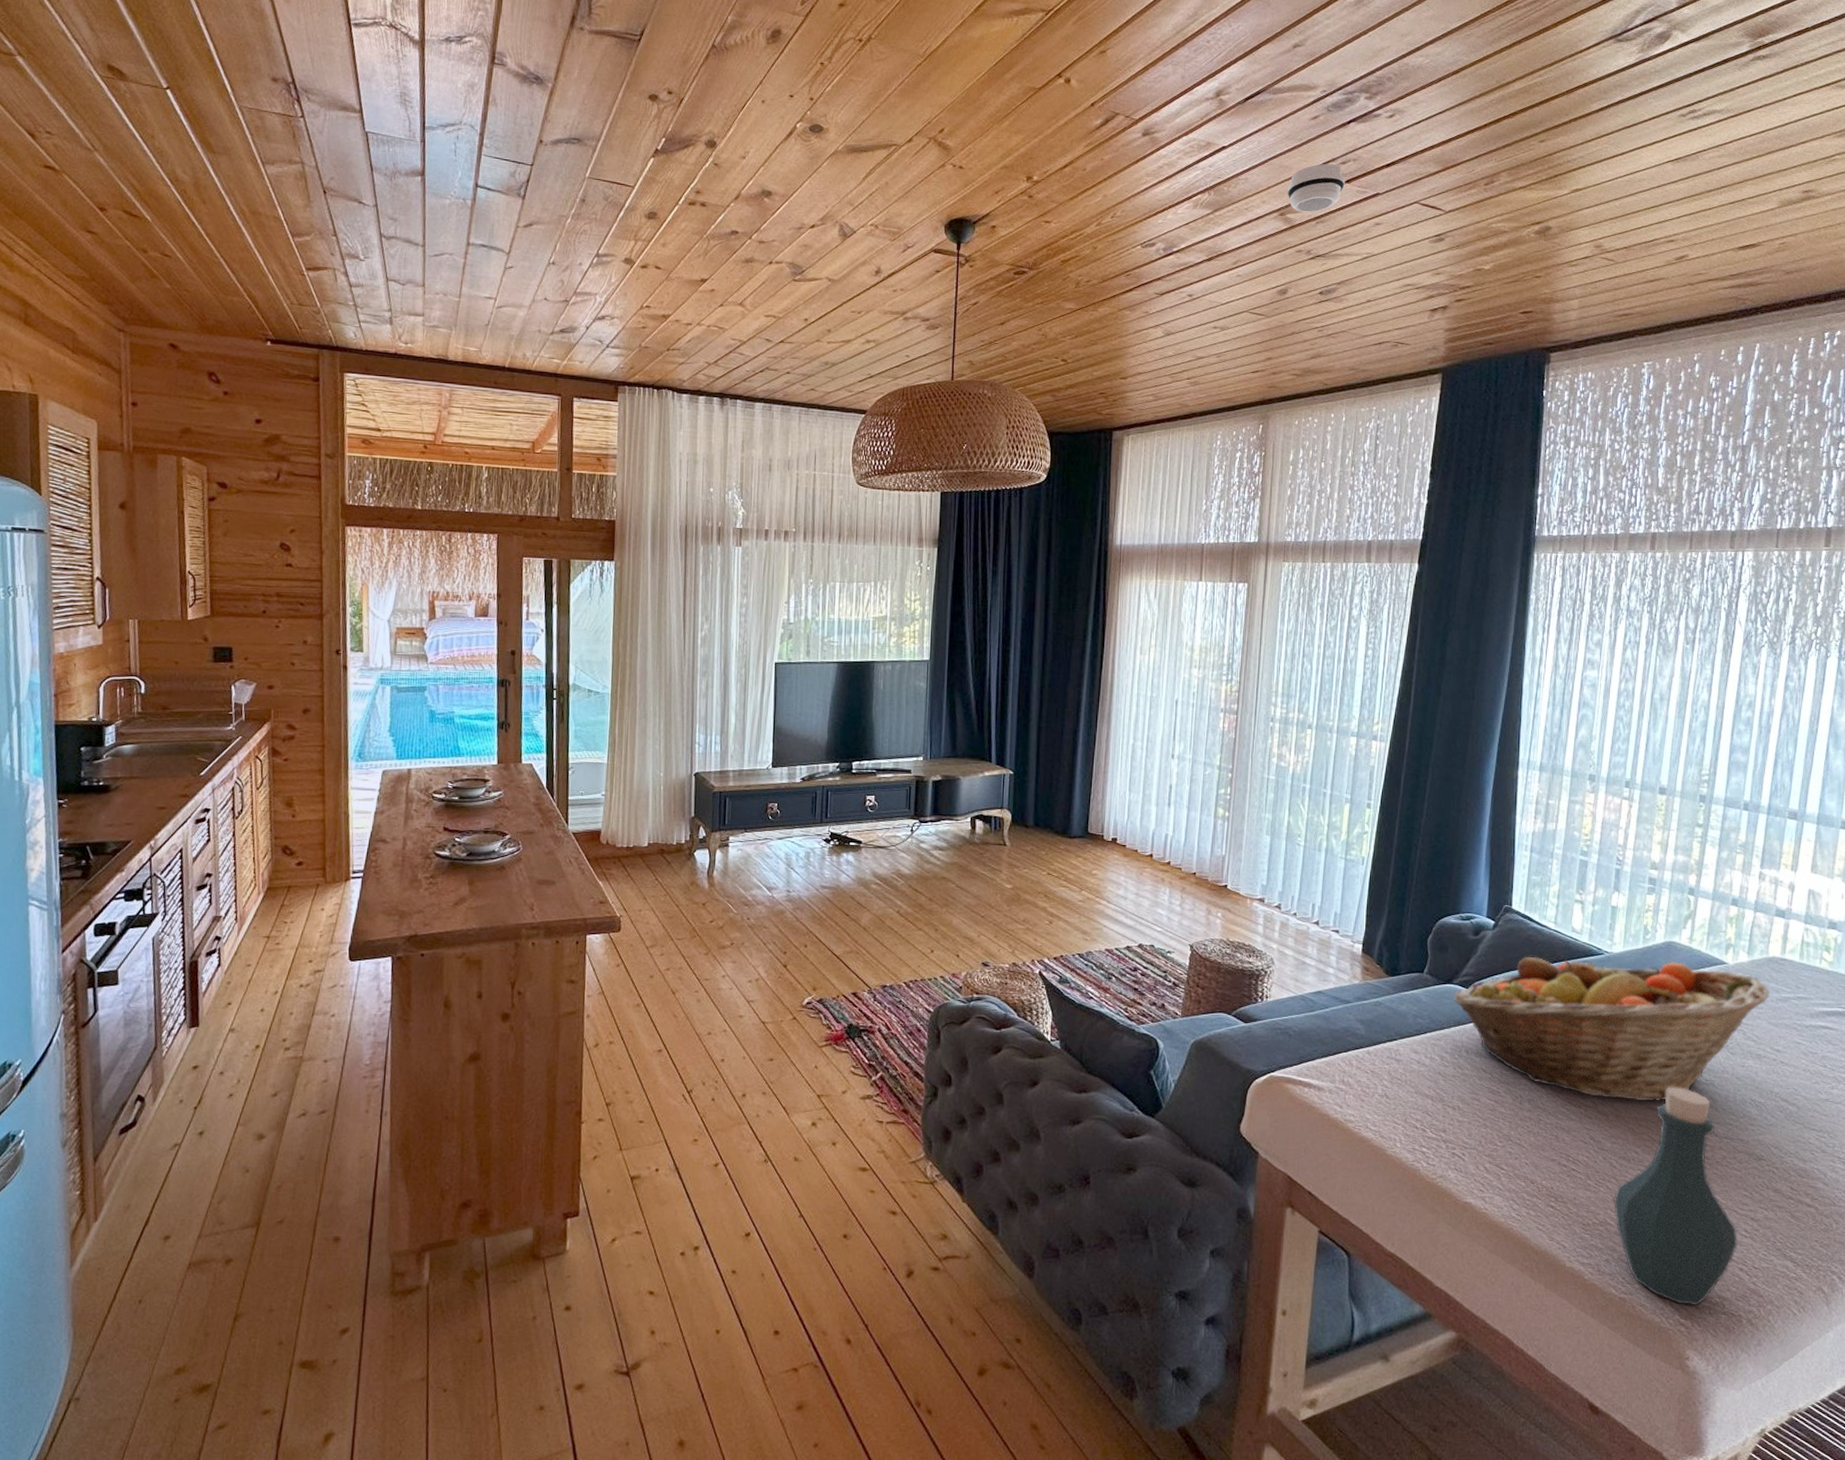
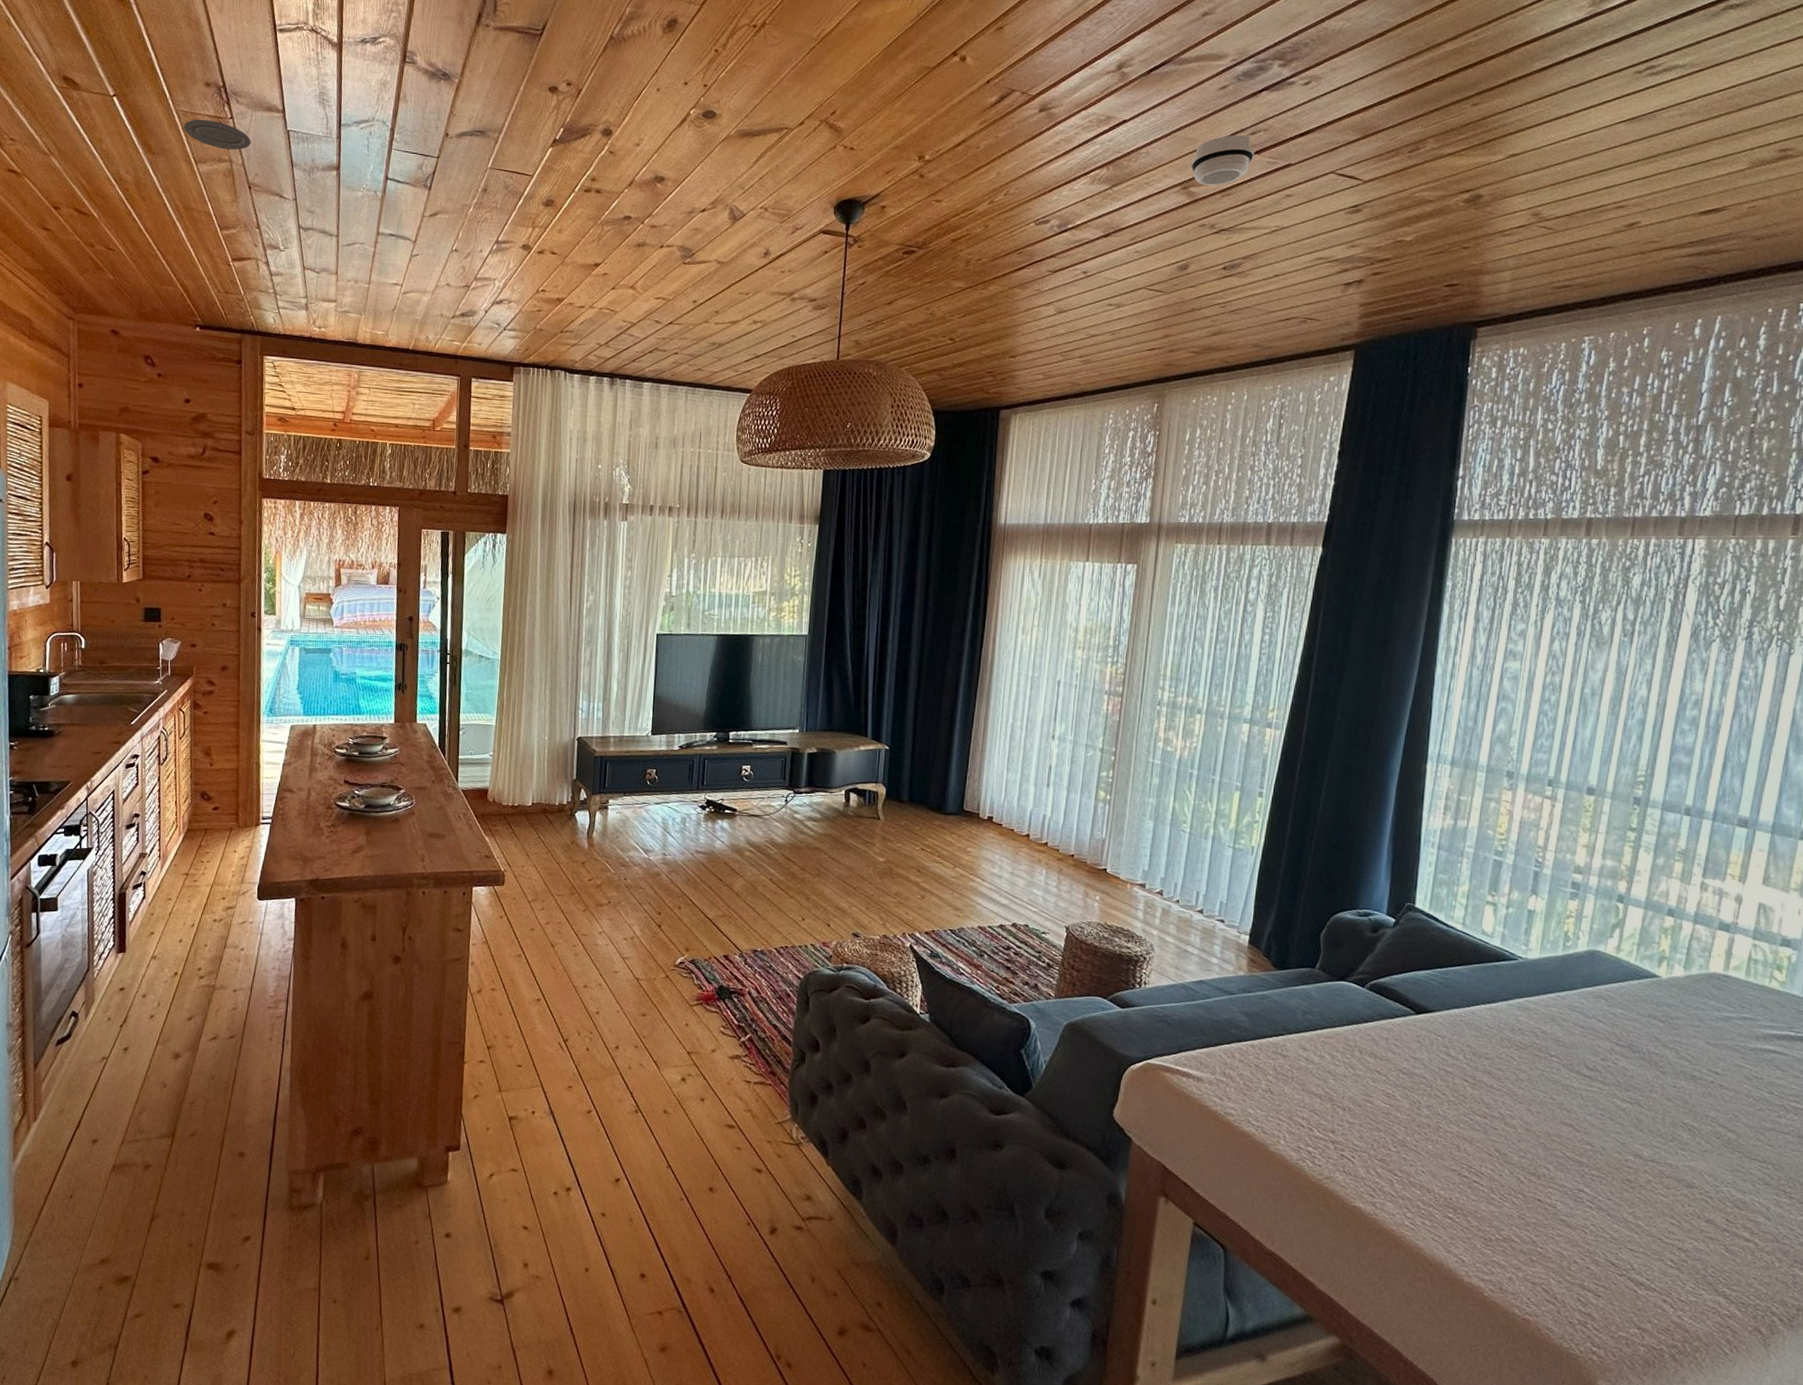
recessed light: none [248,116,325,151] -> present [183,119,251,150]
fruit basket: present [1453,956,1770,1102] -> none [1347,958,1709,1117]
bottle: present [1614,1087,1738,1305] -> none [1520,1103,1662,1334]

